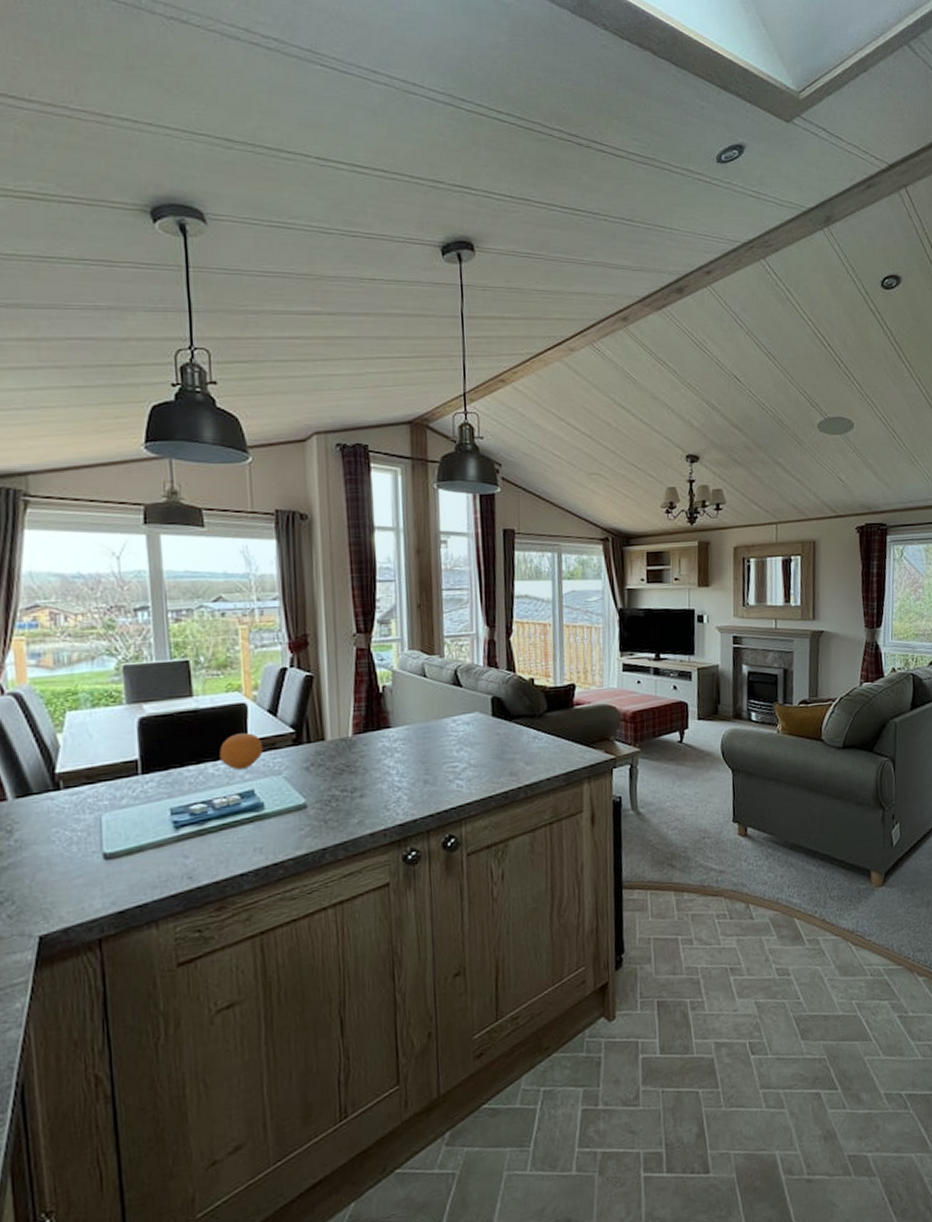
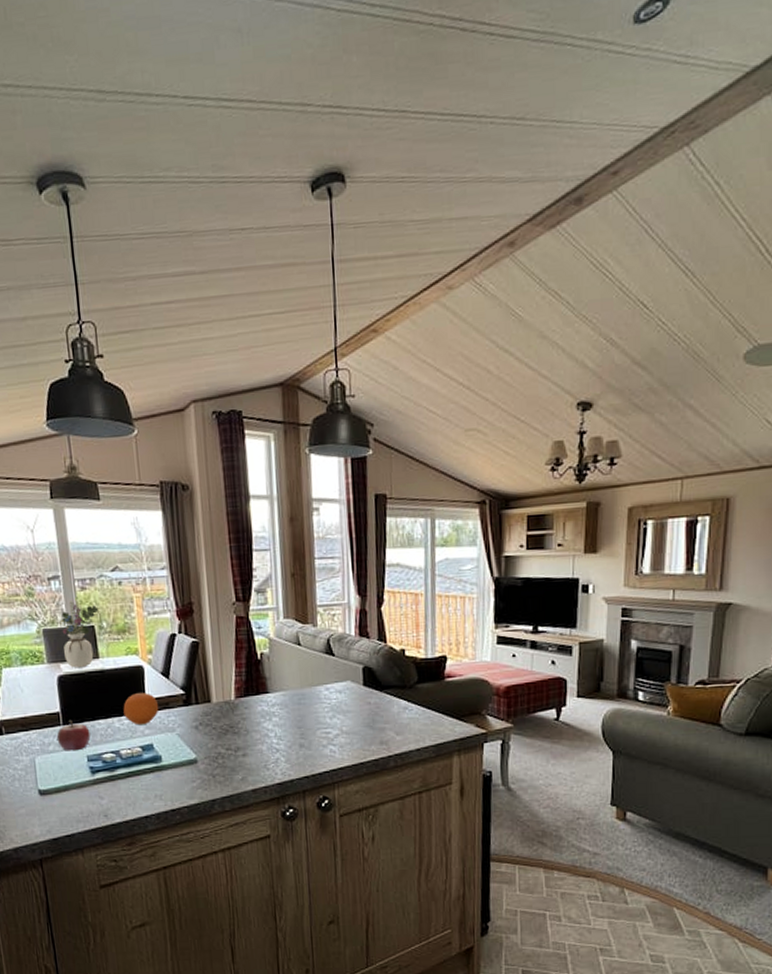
fruit: none [132,767,176,805] -> present [56,719,91,751]
bouquet: none [145,630,196,709] -> present [59,598,99,668]

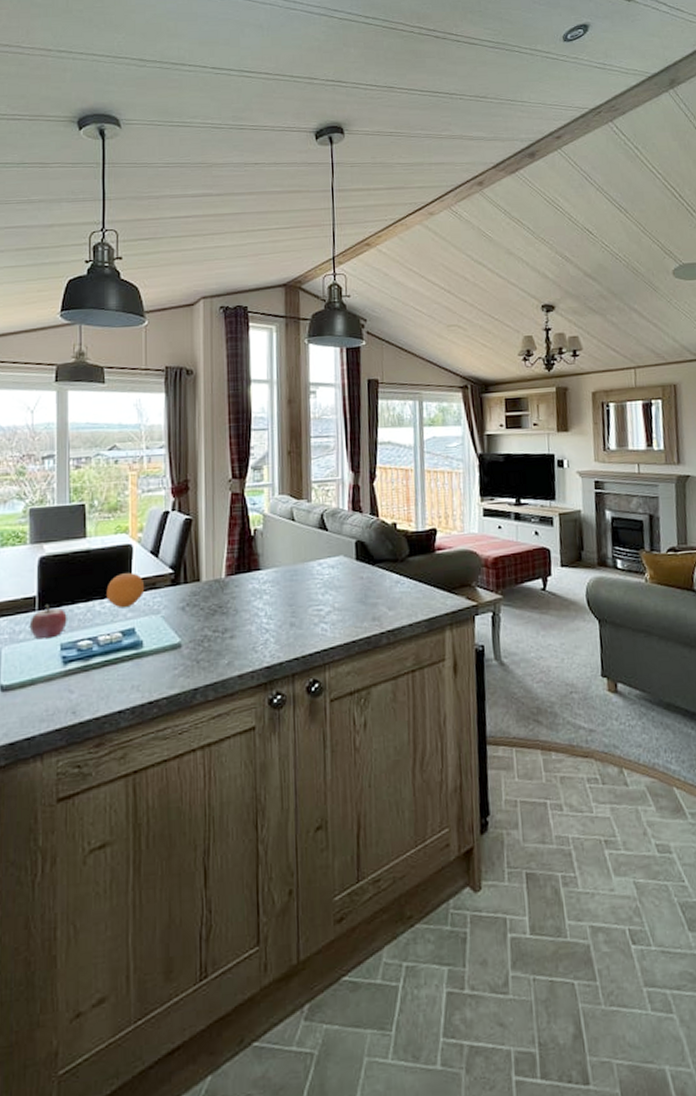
bouquet: present [59,598,99,668] -> none [49,476,91,549]

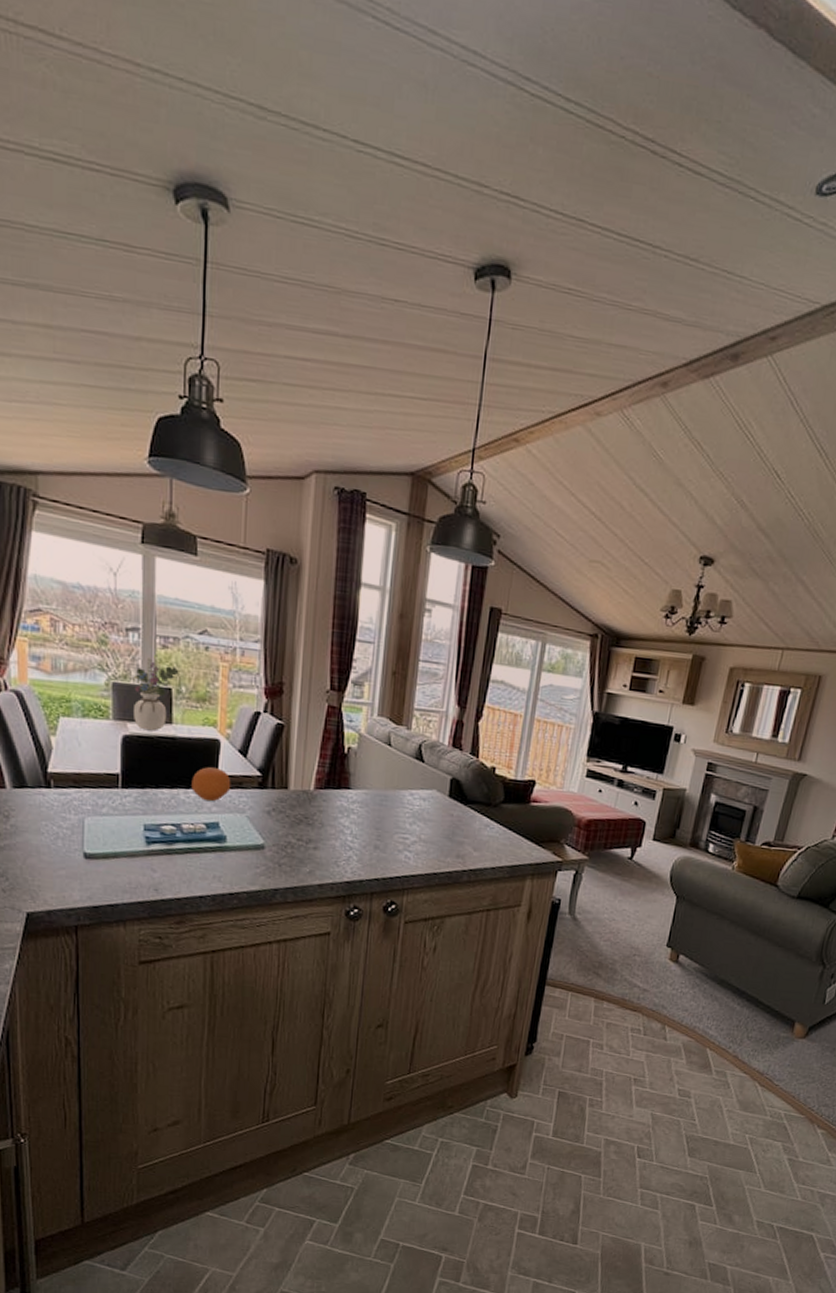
fruit: present [29,604,67,640] -> none [112,783,151,818]
bouquet: none [49,476,91,549] -> present [133,655,179,732]

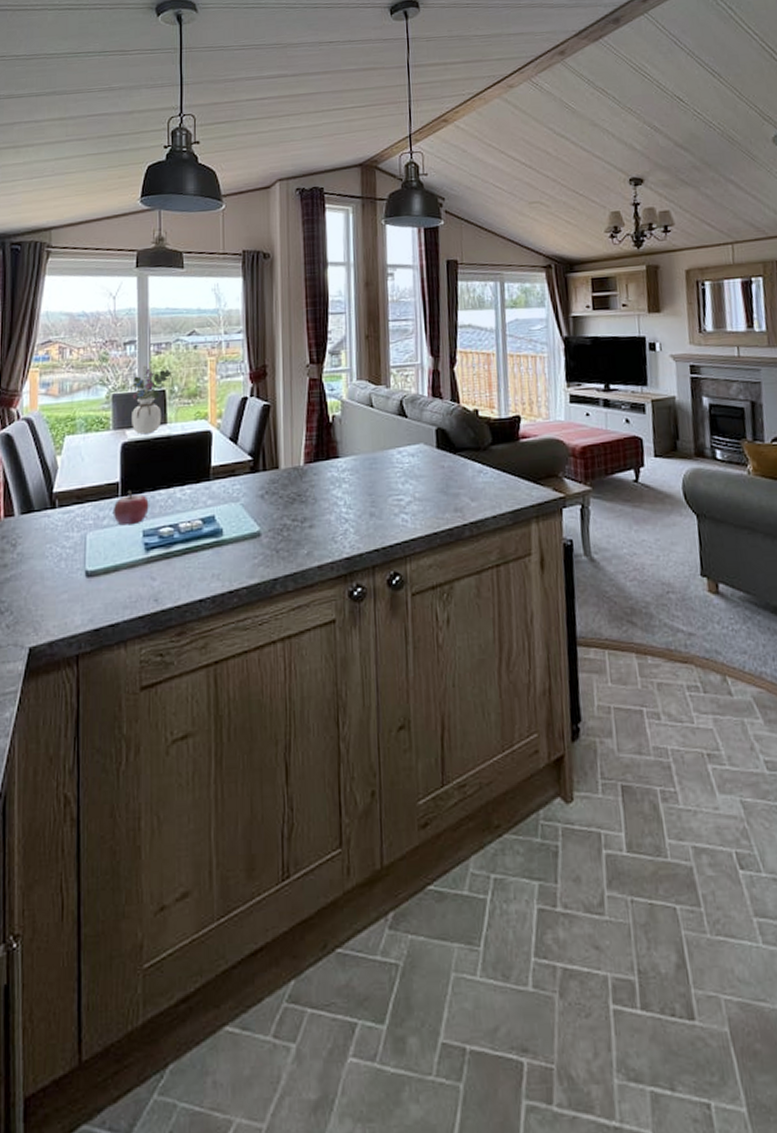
fruit: none [112,783,151,818] -> present [113,490,149,526]
fruit: present [191,767,231,802] -> none [187,459,224,495]

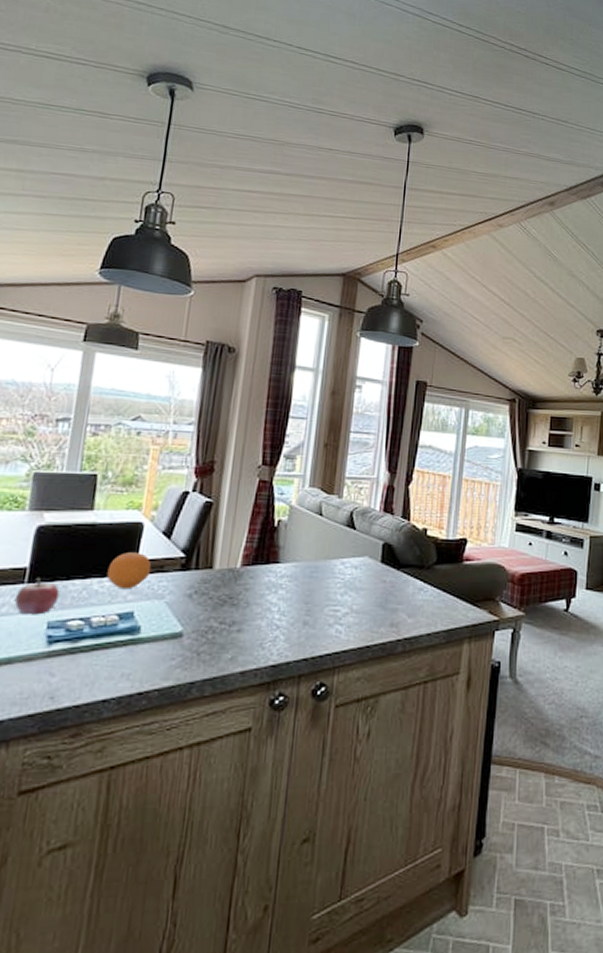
bouquet: present [131,362,172,435] -> none [52,443,107,519]
fruit: none [187,459,224,495] -> present [106,552,152,590]

